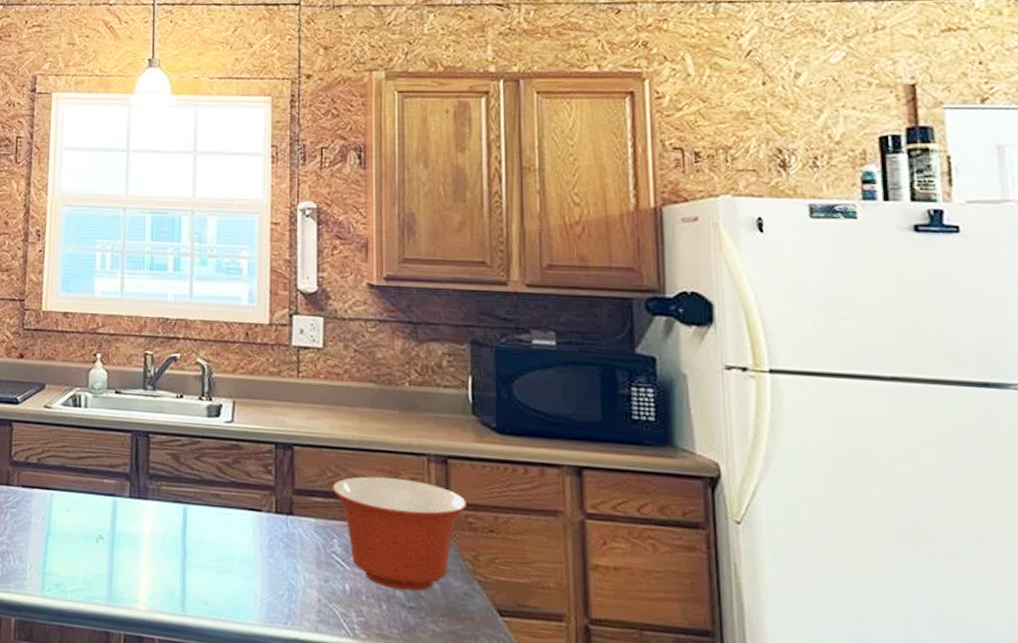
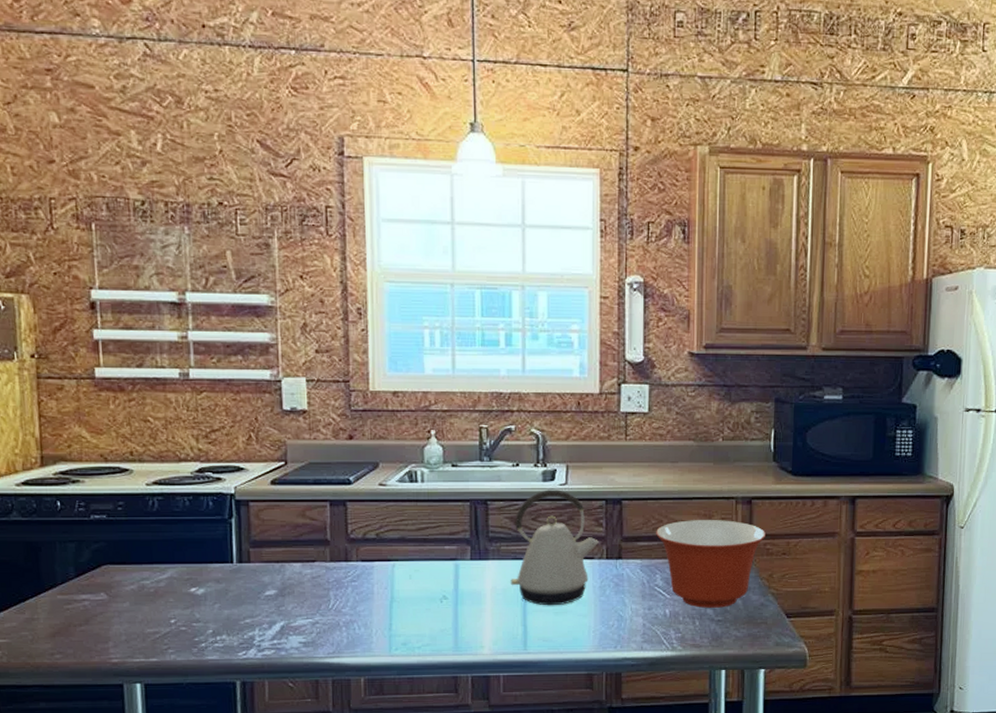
kettle: none [170,426,267,562] -> present [510,489,599,606]

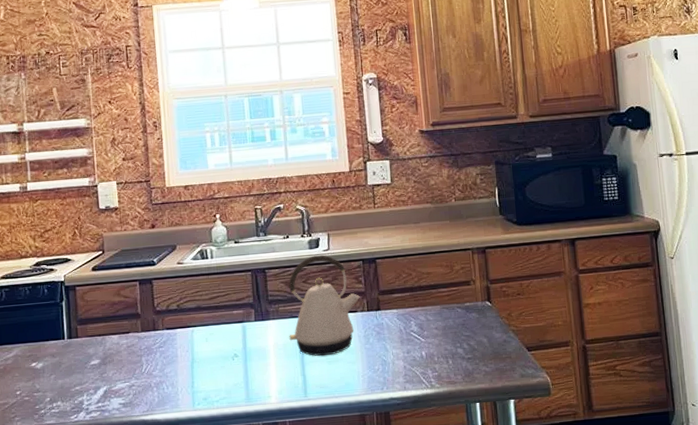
mixing bowl: present [656,520,767,608] -> none [407,269,502,348]

